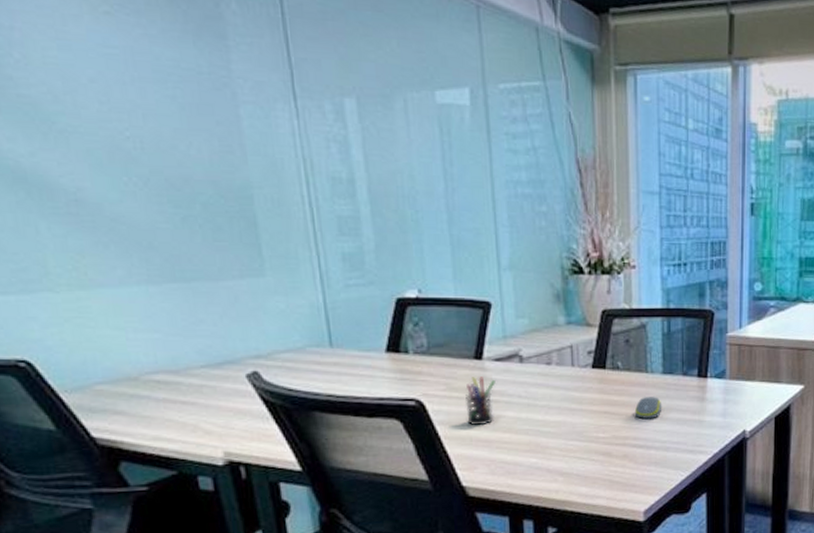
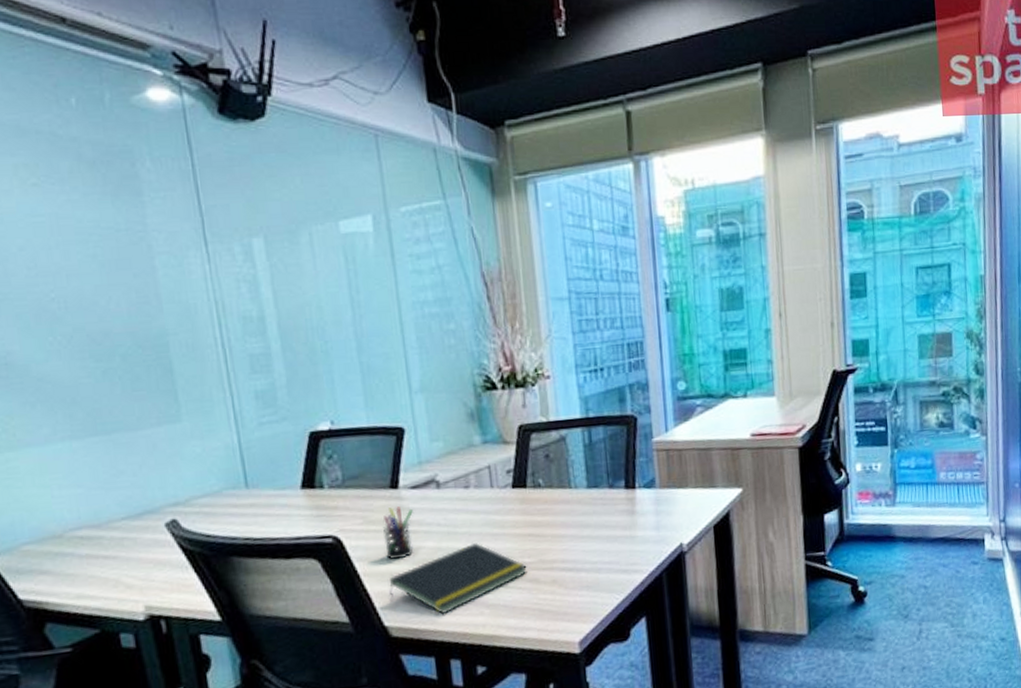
notepad: none [468,415,601,479] -> present [389,542,527,615]
computer mouse: present [634,397,662,419] -> none [560,514,590,539]

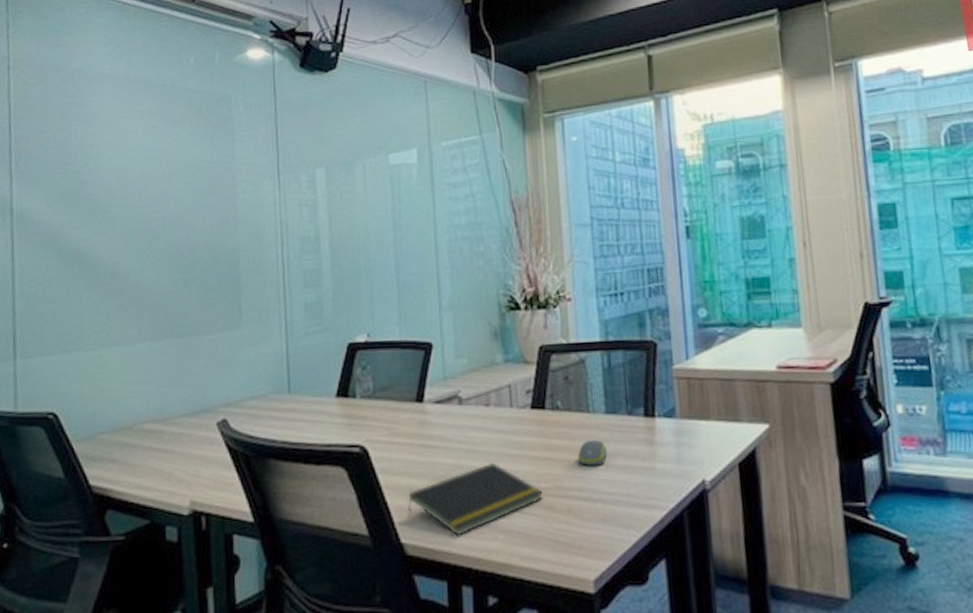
pen holder: present [383,506,414,560] -> none [407,420,435,475]
computer mouse: none [560,514,590,539] -> present [577,440,608,466]

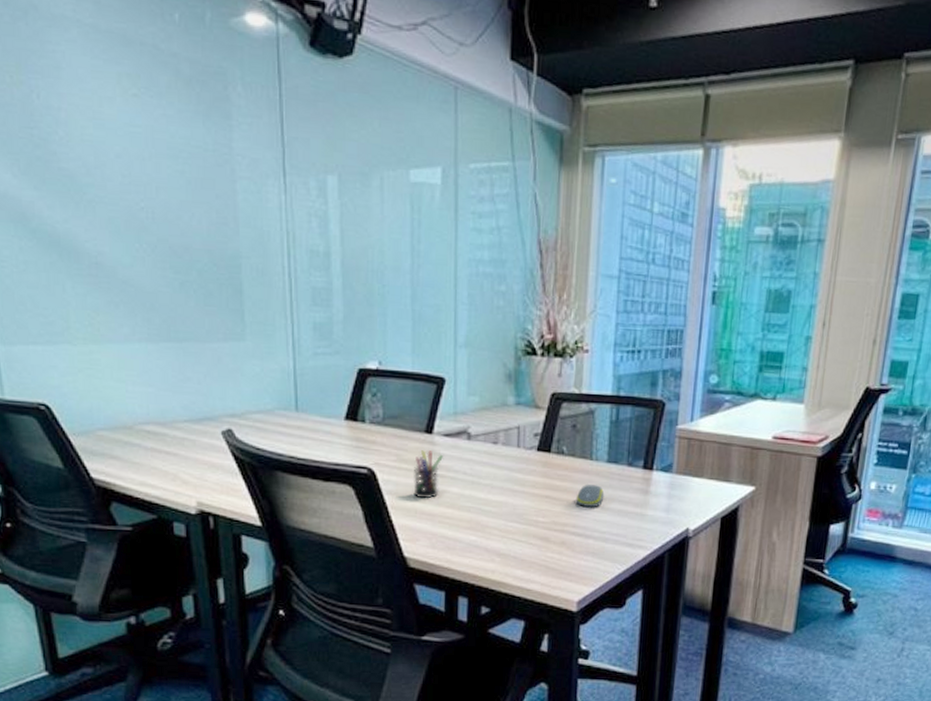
pen holder: none [407,420,435,475] -> present [413,450,443,499]
notepad: present [407,462,543,536] -> none [411,494,540,556]

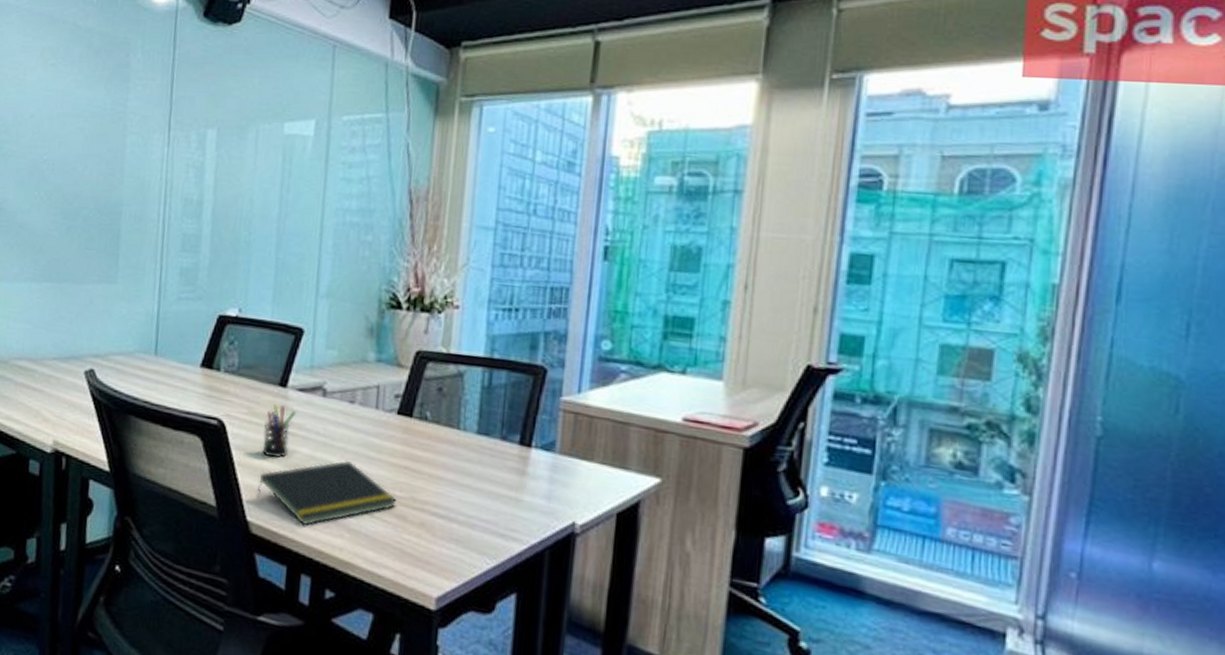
notepad: none [411,494,540,556] -> present [256,459,397,526]
computer mouse: present [575,485,605,507] -> none [438,457,473,486]

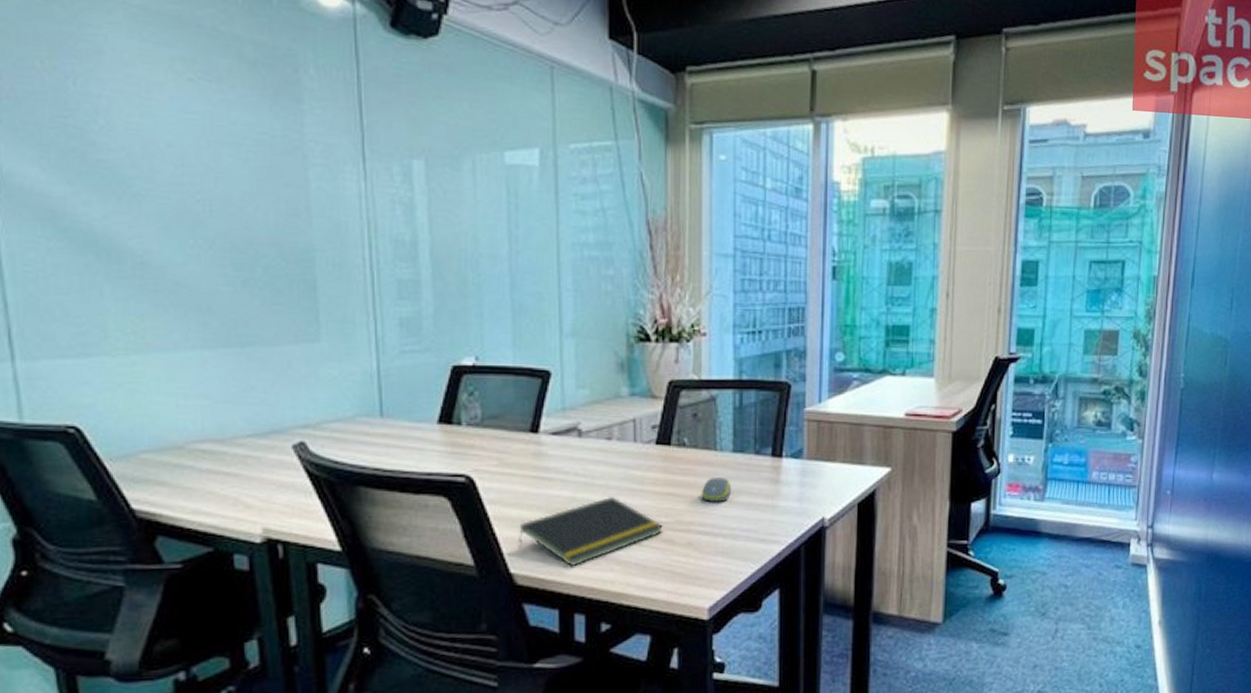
pen holder: present [262,404,296,458] -> none [519,452,551,506]
computer mouse: none [438,457,473,486] -> present [701,478,732,502]

